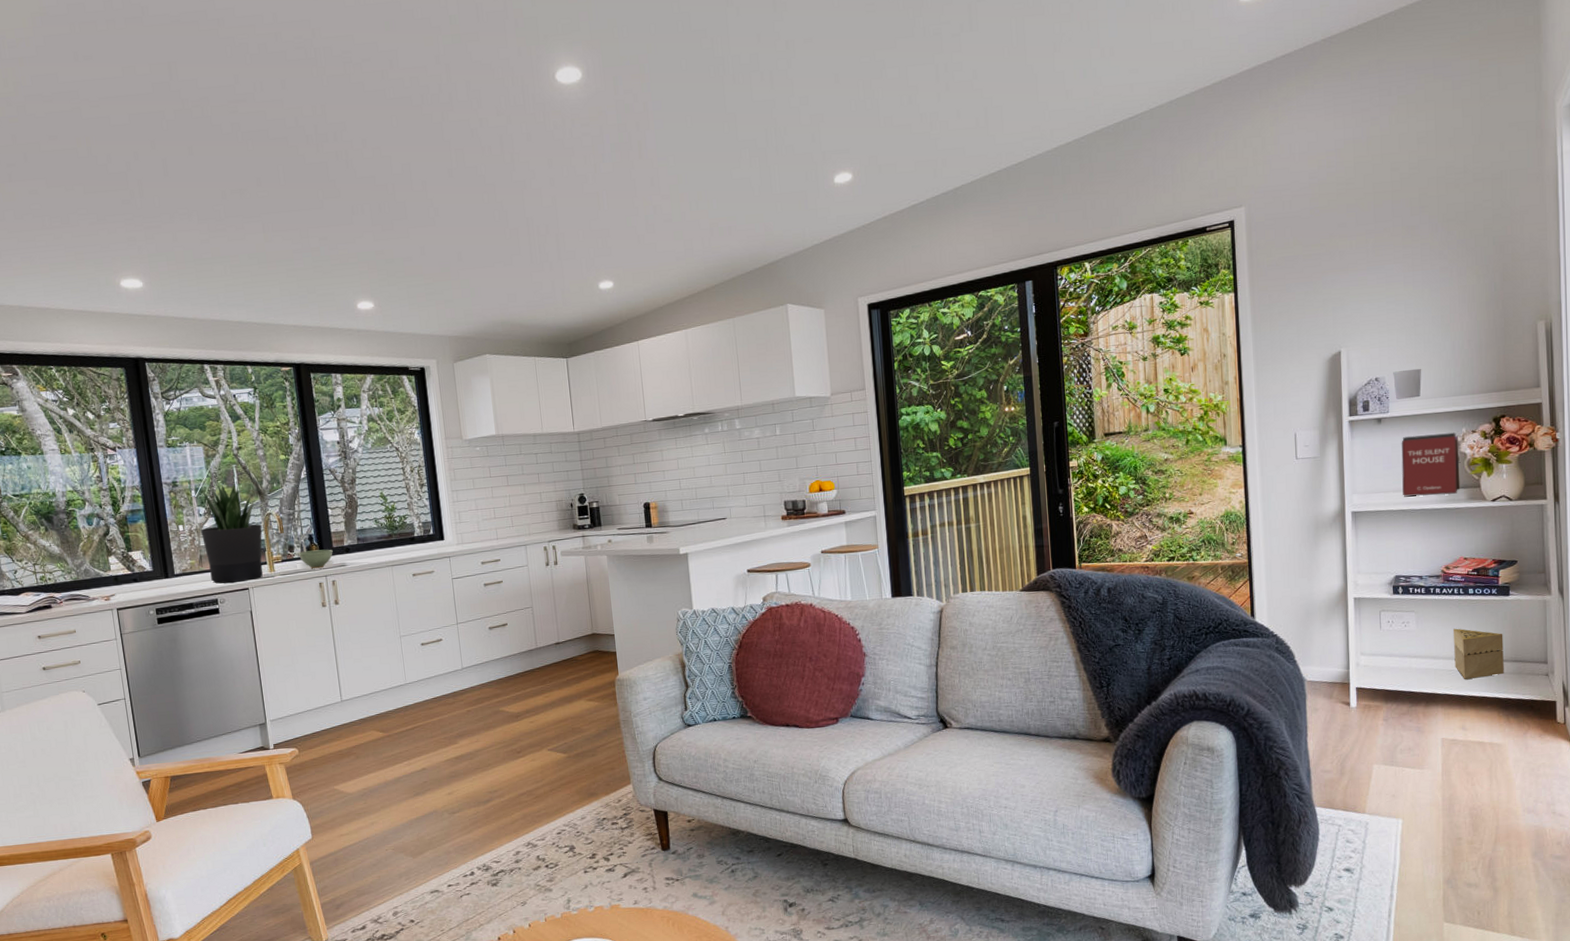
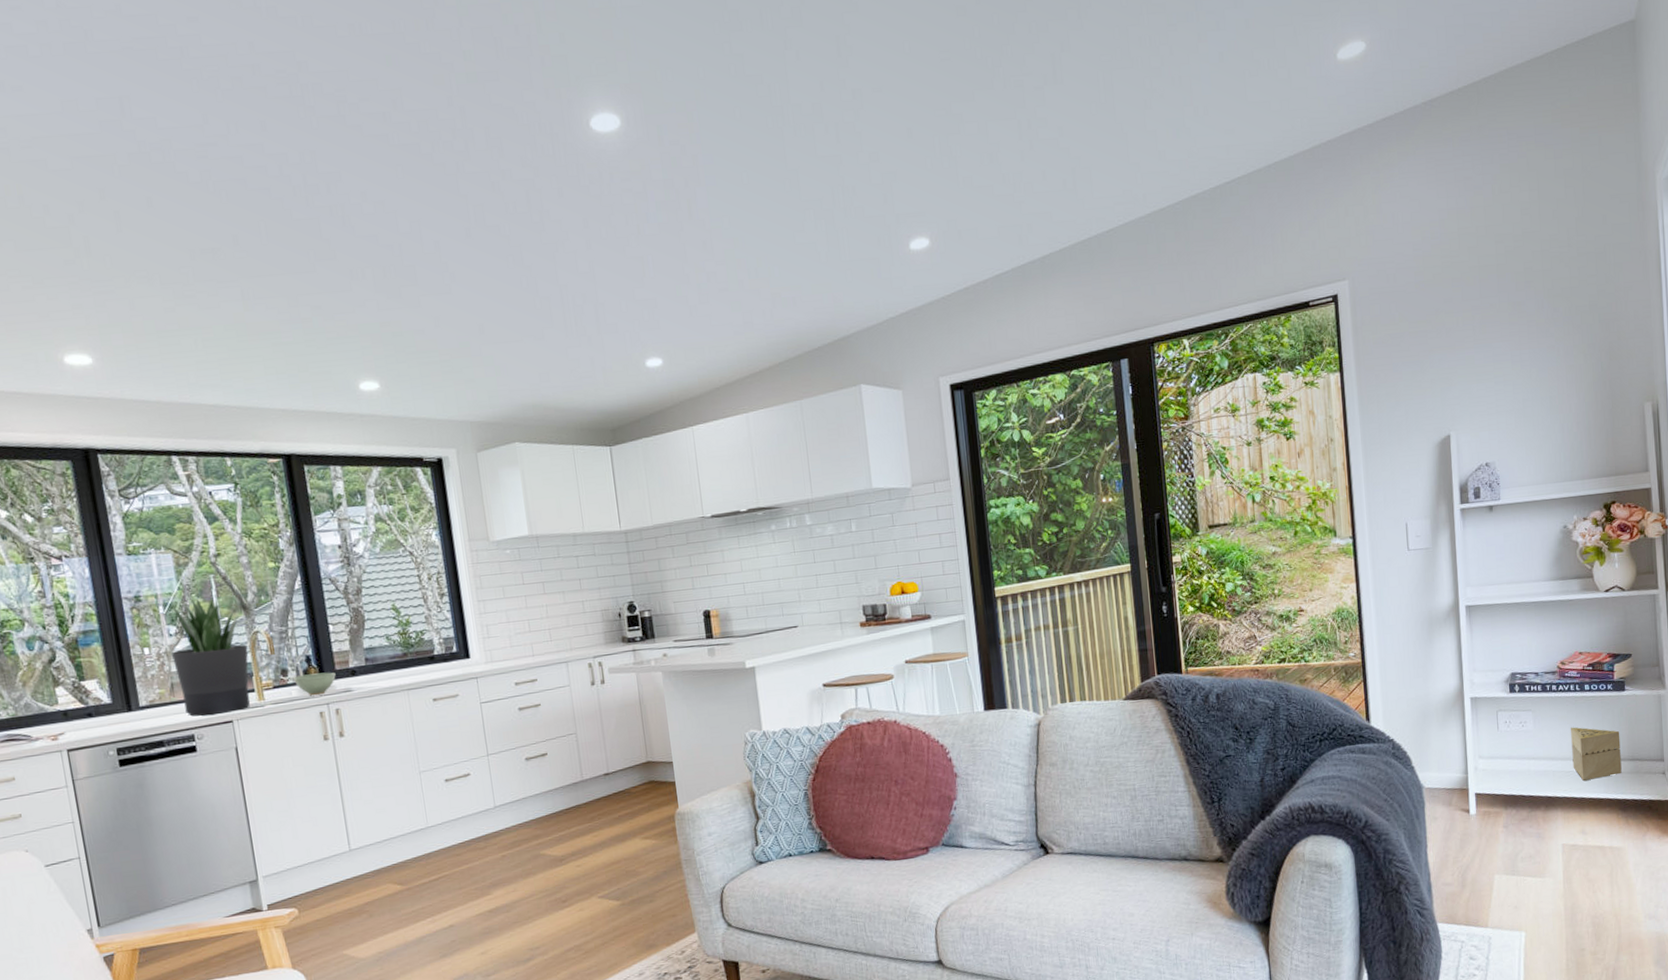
candle holder: present [1393,368,1422,400] -> none [1503,452,1532,486]
books: present [1401,432,1460,497] -> none [1513,520,1574,589]

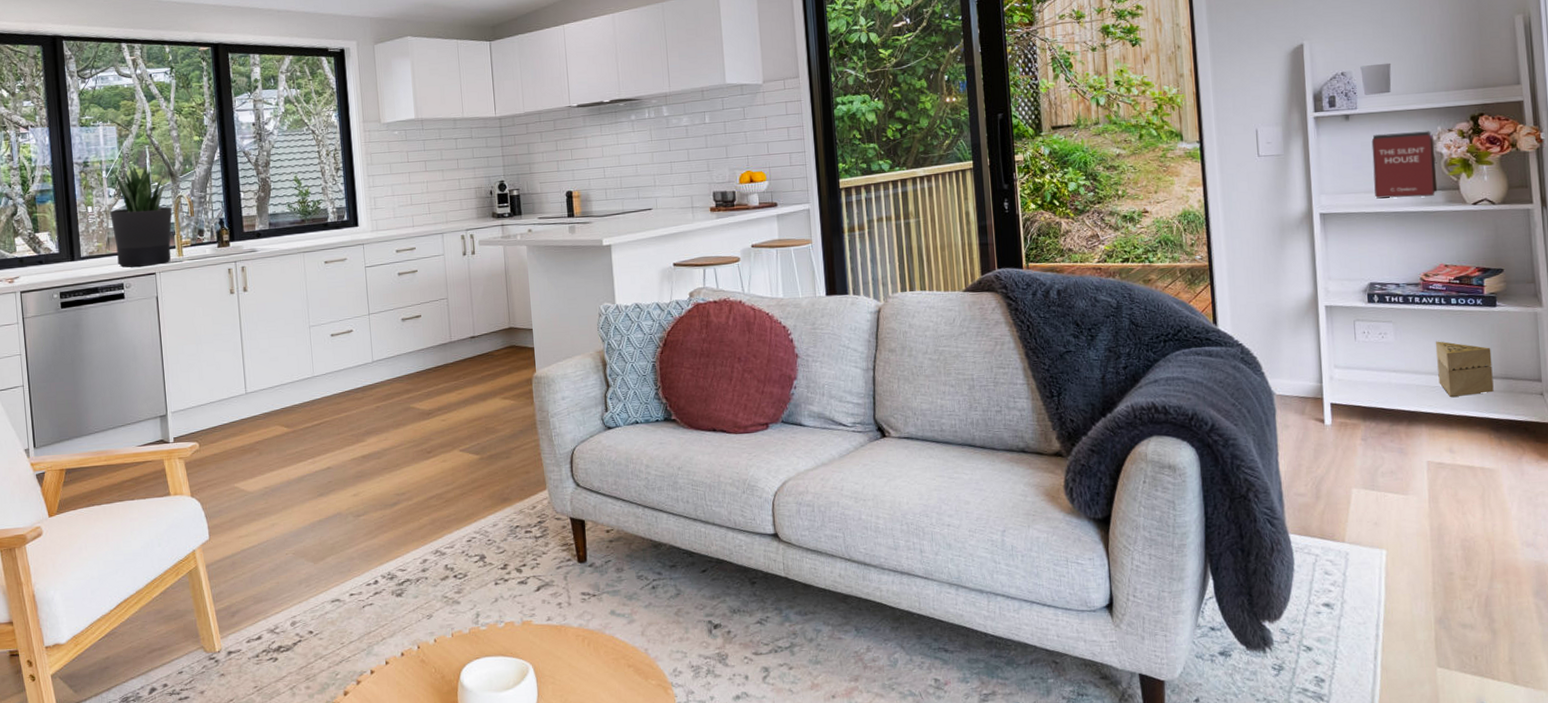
bowl: present [294,672,336,696] -> none [208,234,244,254]
candle holder: none [1503,452,1532,486] -> present [1360,62,1392,95]
books: none [1513,520,1574,589] -> present [1371,131,1438,199]

